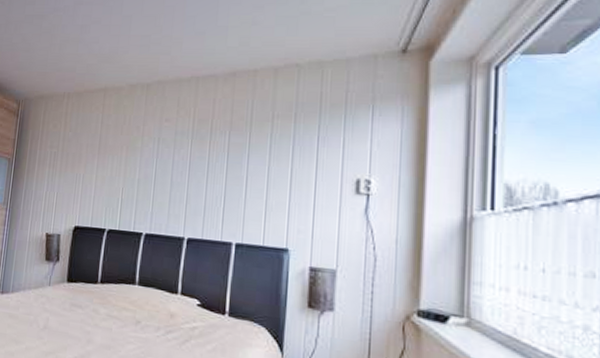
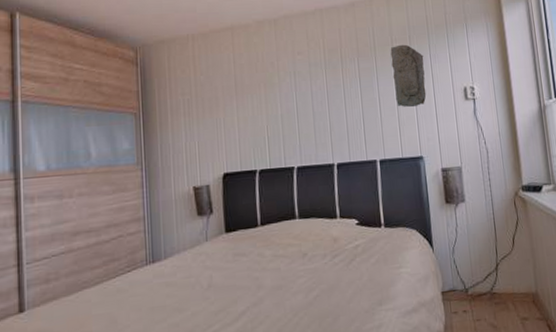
stone relief: none [266,121,310,192] -> present [390,44,427,107]

